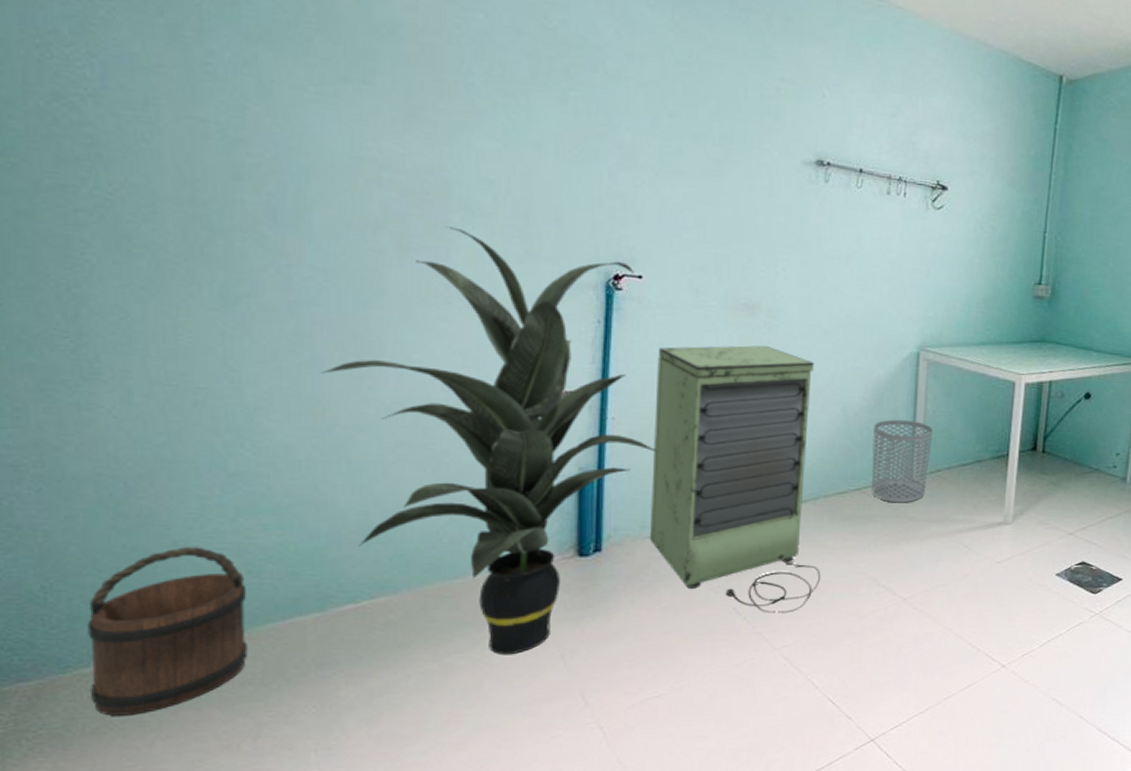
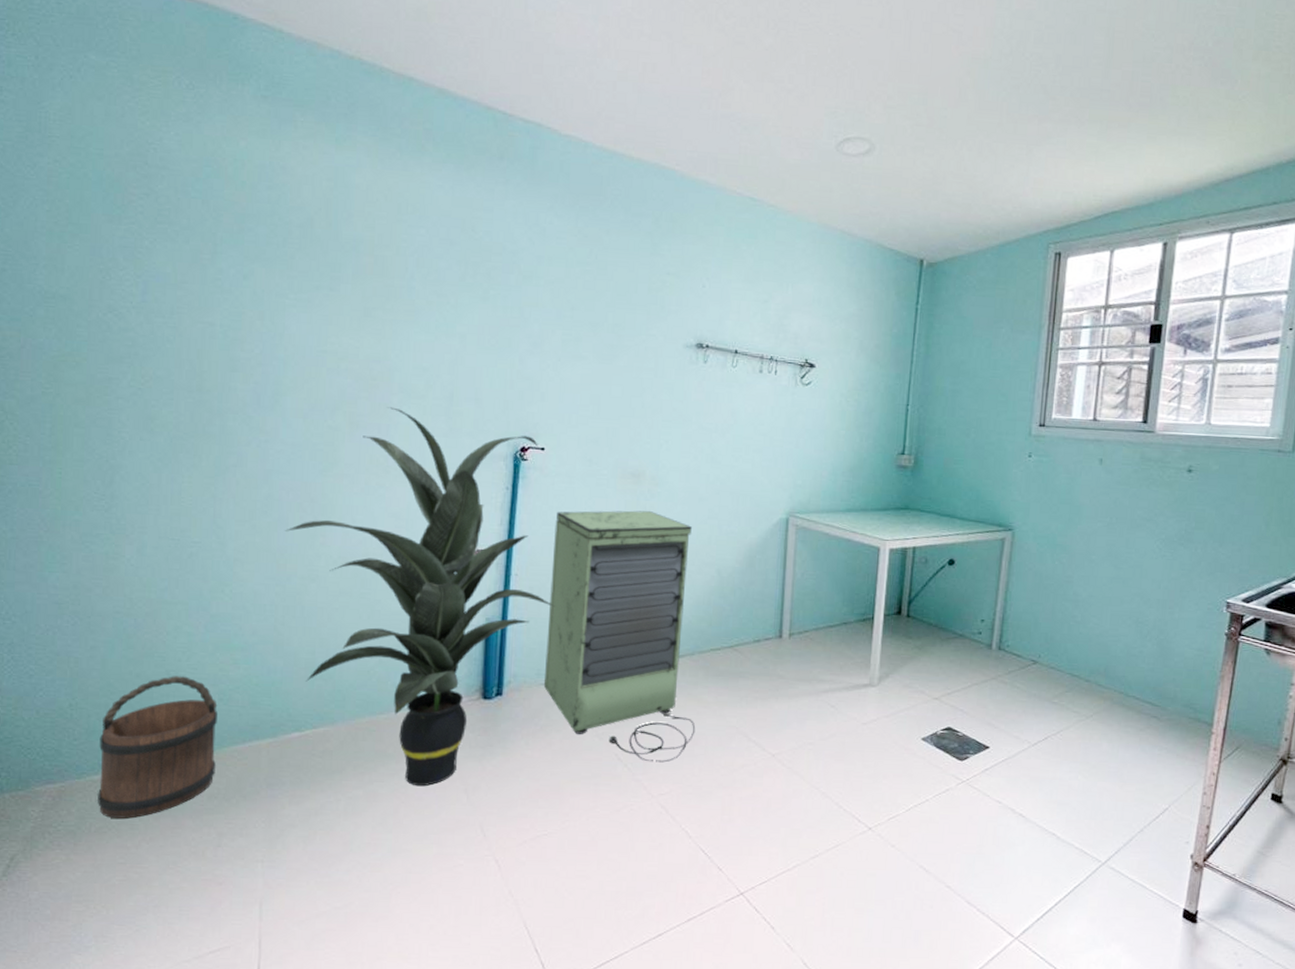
waste bin: present [871,419,933,503] -> none [742,581,801,662]

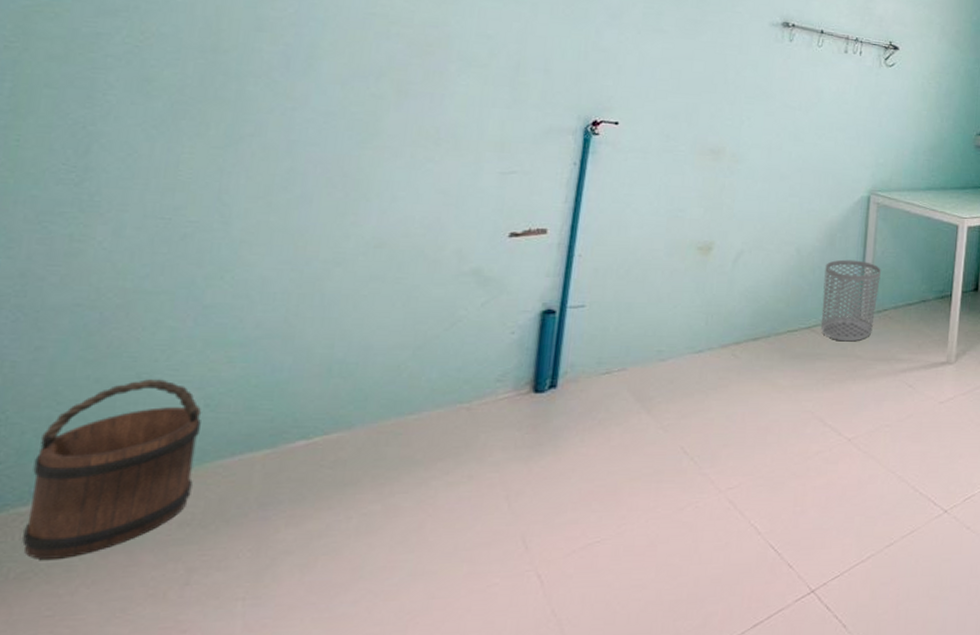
indoor plant: present [284,407,555,787] -> none [307,75,622,496]
storage cabinet: present [543,510,696,763] -> none [604,188,772,454]
waste bin: none [742,581,801,662] -> present [821,259,881,342]

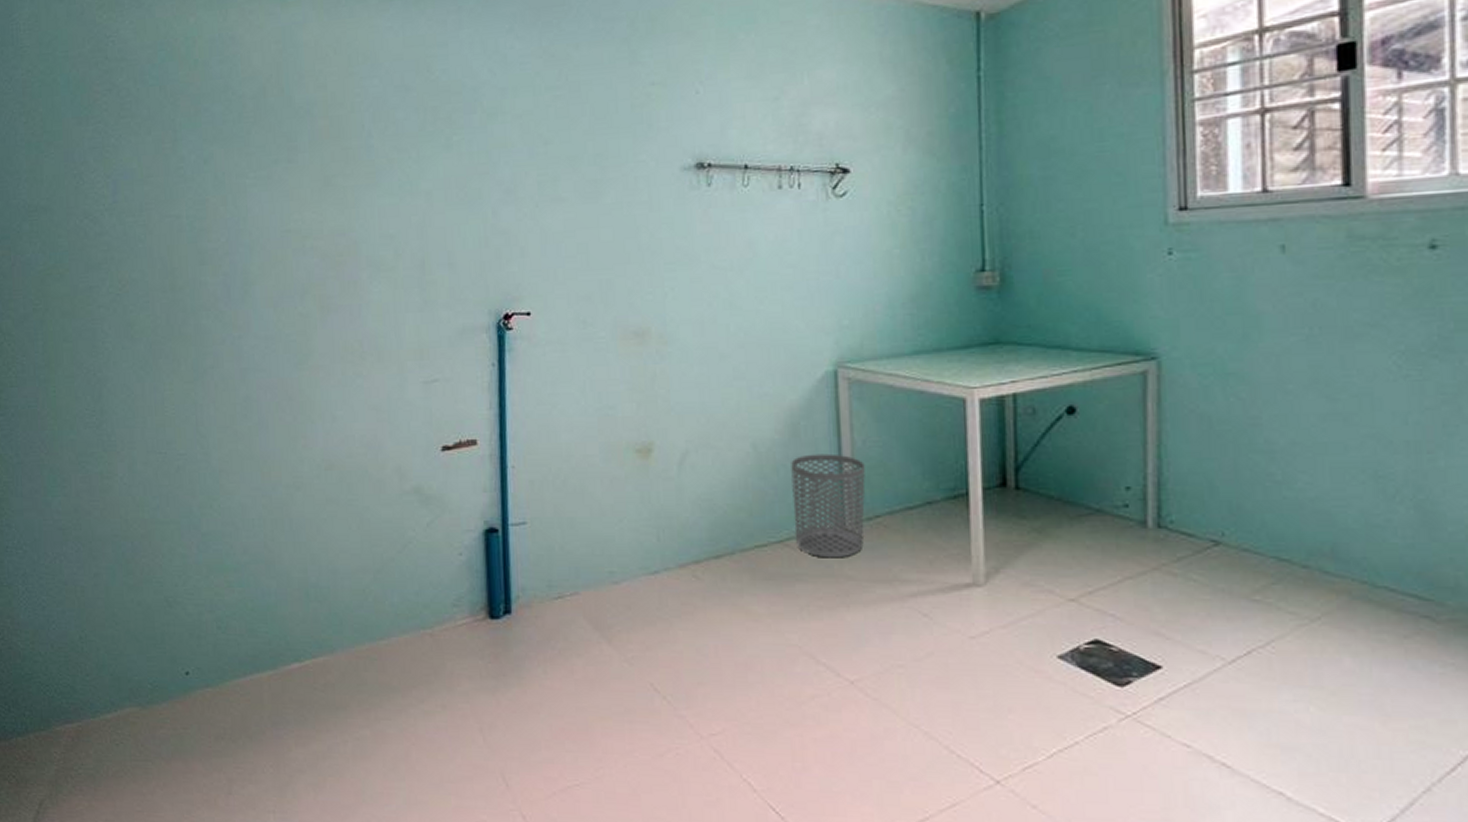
bucket: present [22,379,202,560] -> none [109,603,220,762]

